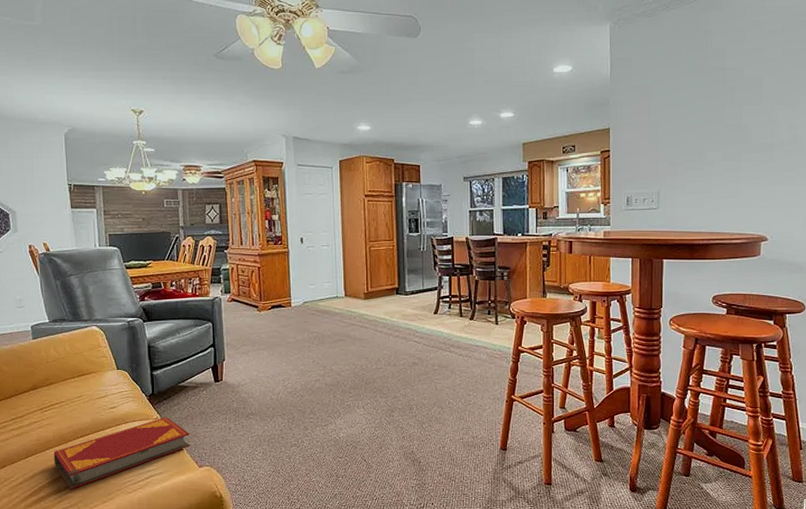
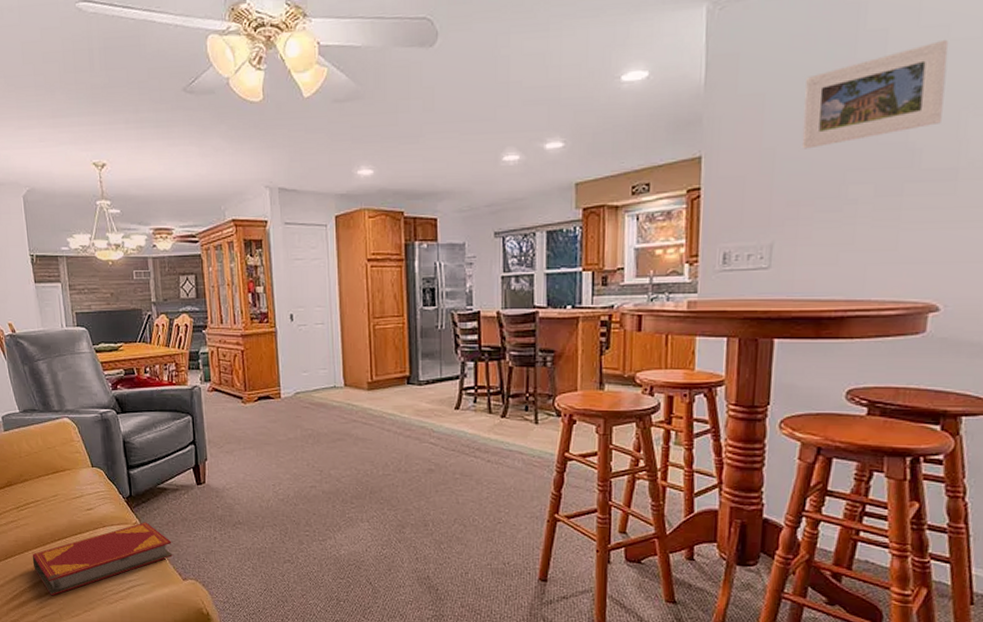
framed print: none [675,59,763,127] -> present [801,39,949,149]

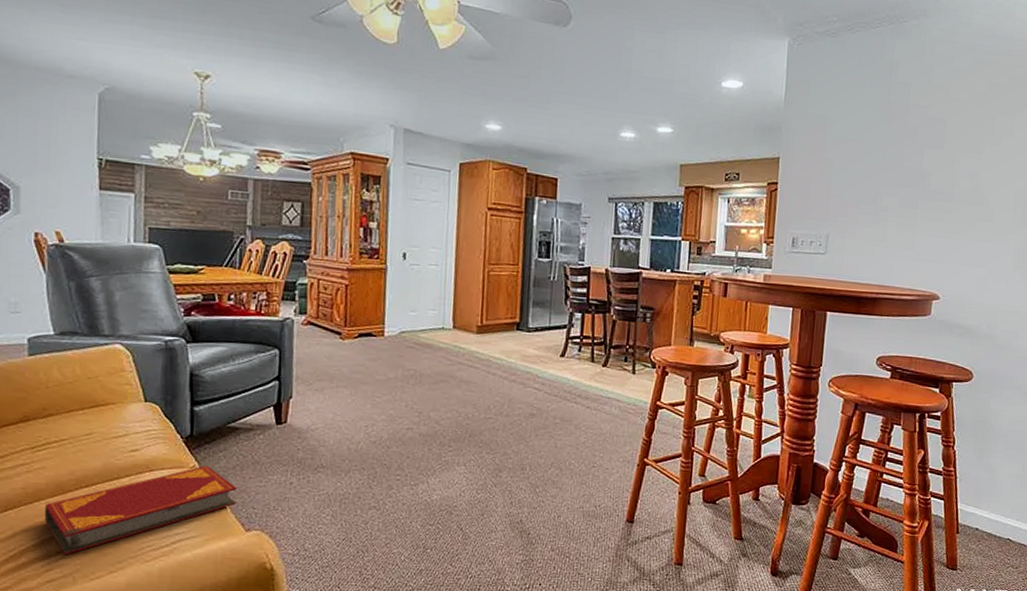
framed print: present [801,39,949,149] -> none [851,98,949,164]

